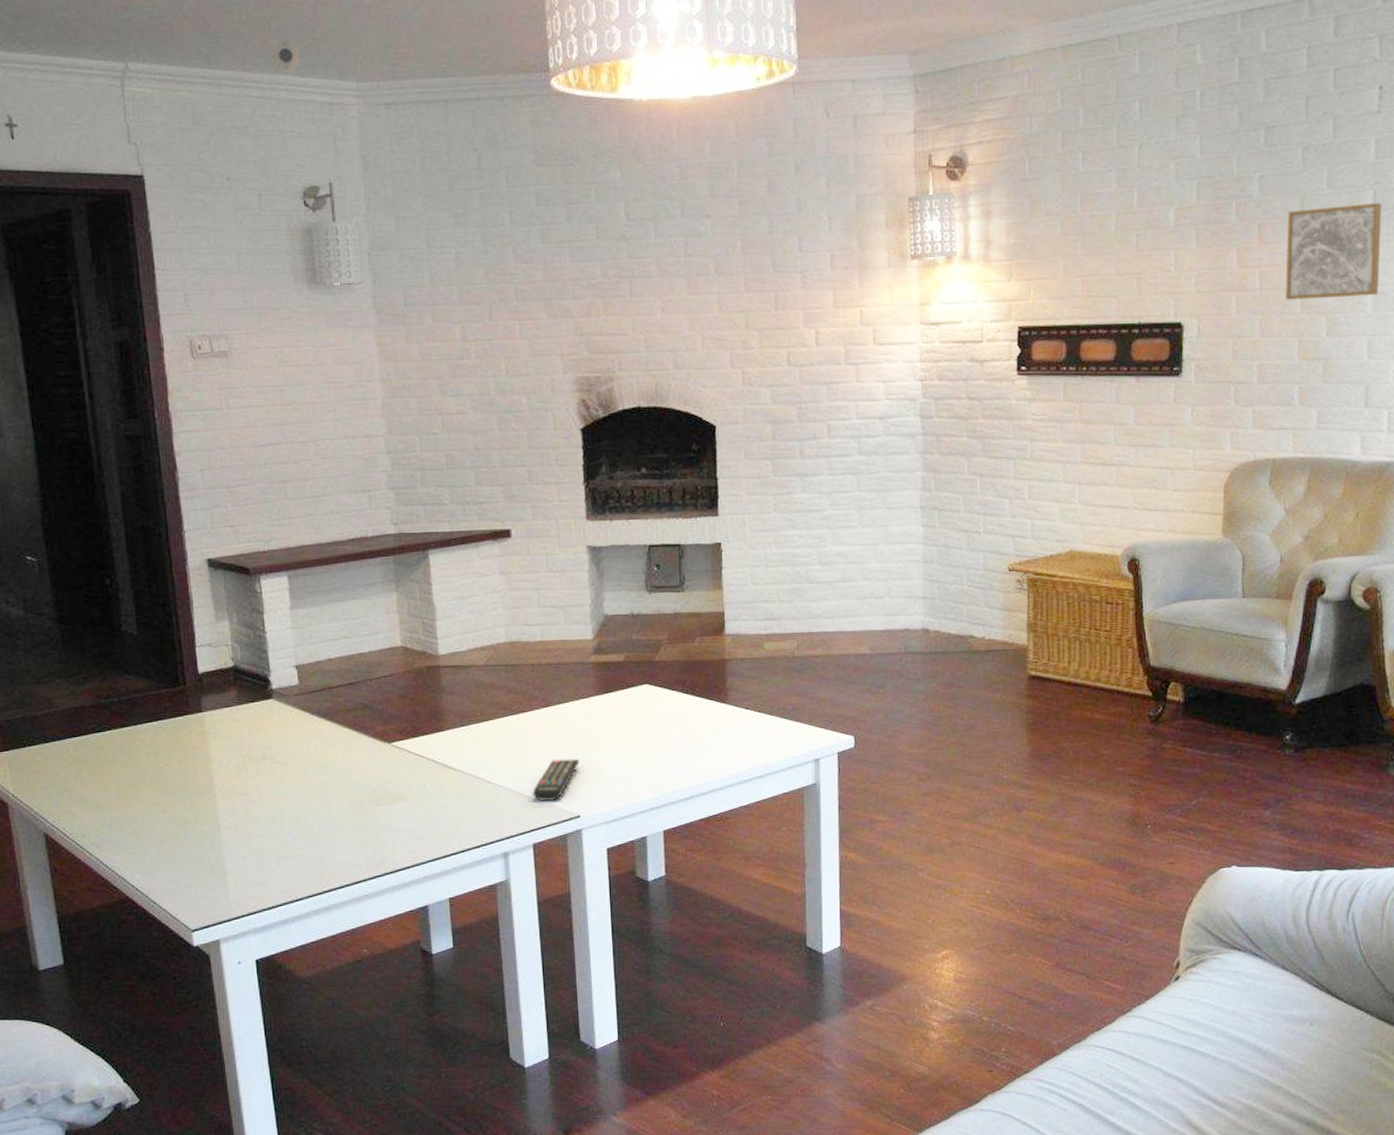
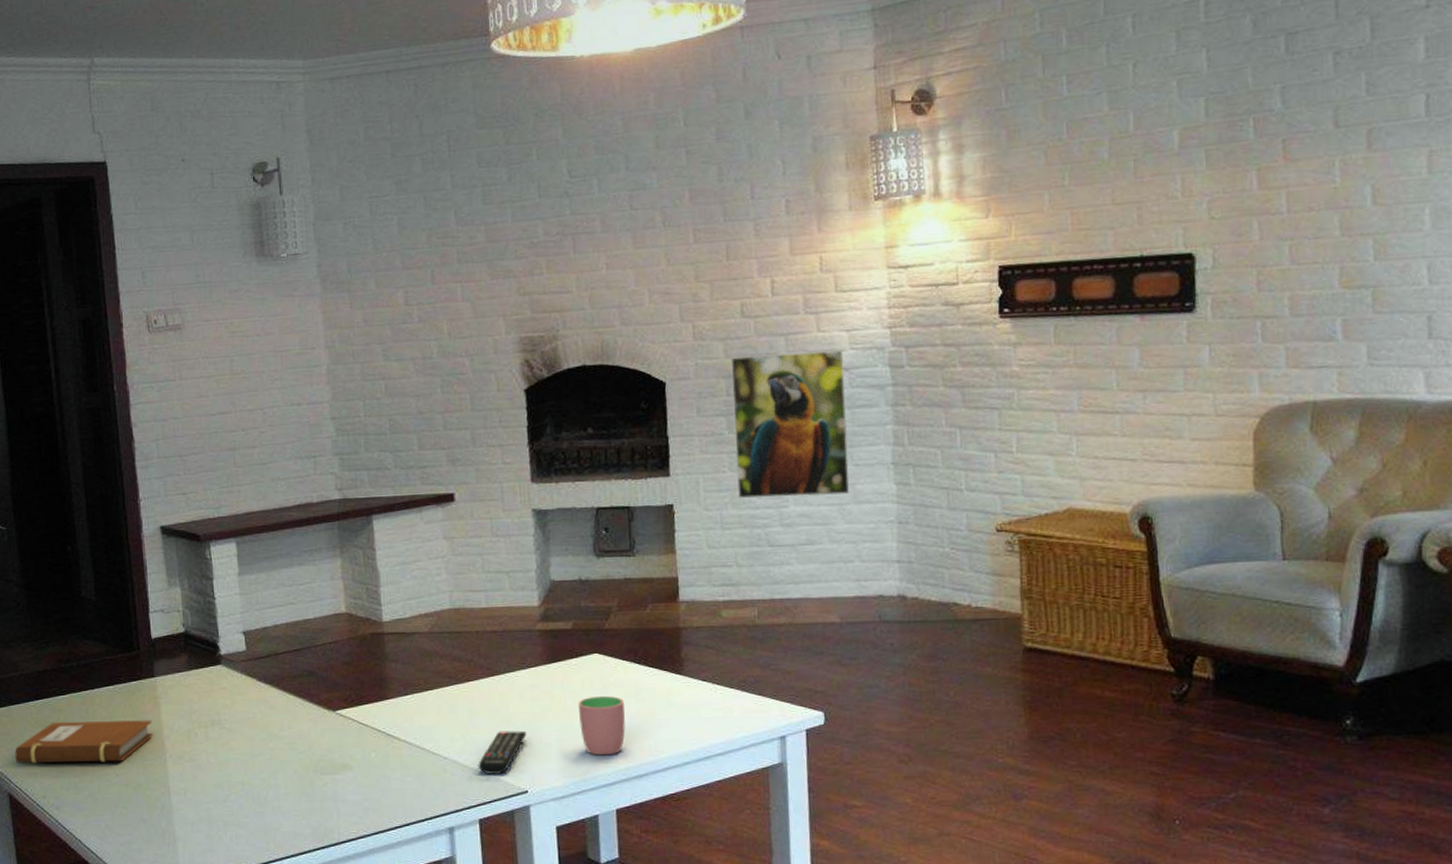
notebook: none [50,755,201,803] -> present [15,720,153,764]
smoke detector: present [271,42,301,71] -> none [223,27,250,55]
cup: none [629,724,673,781] -> present [579,695,625,756]
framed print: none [776,399,882,538] -> present [730,349,850,498]
wall art: present [1286,203,1382,300] -> none [1318,108,1439,223]

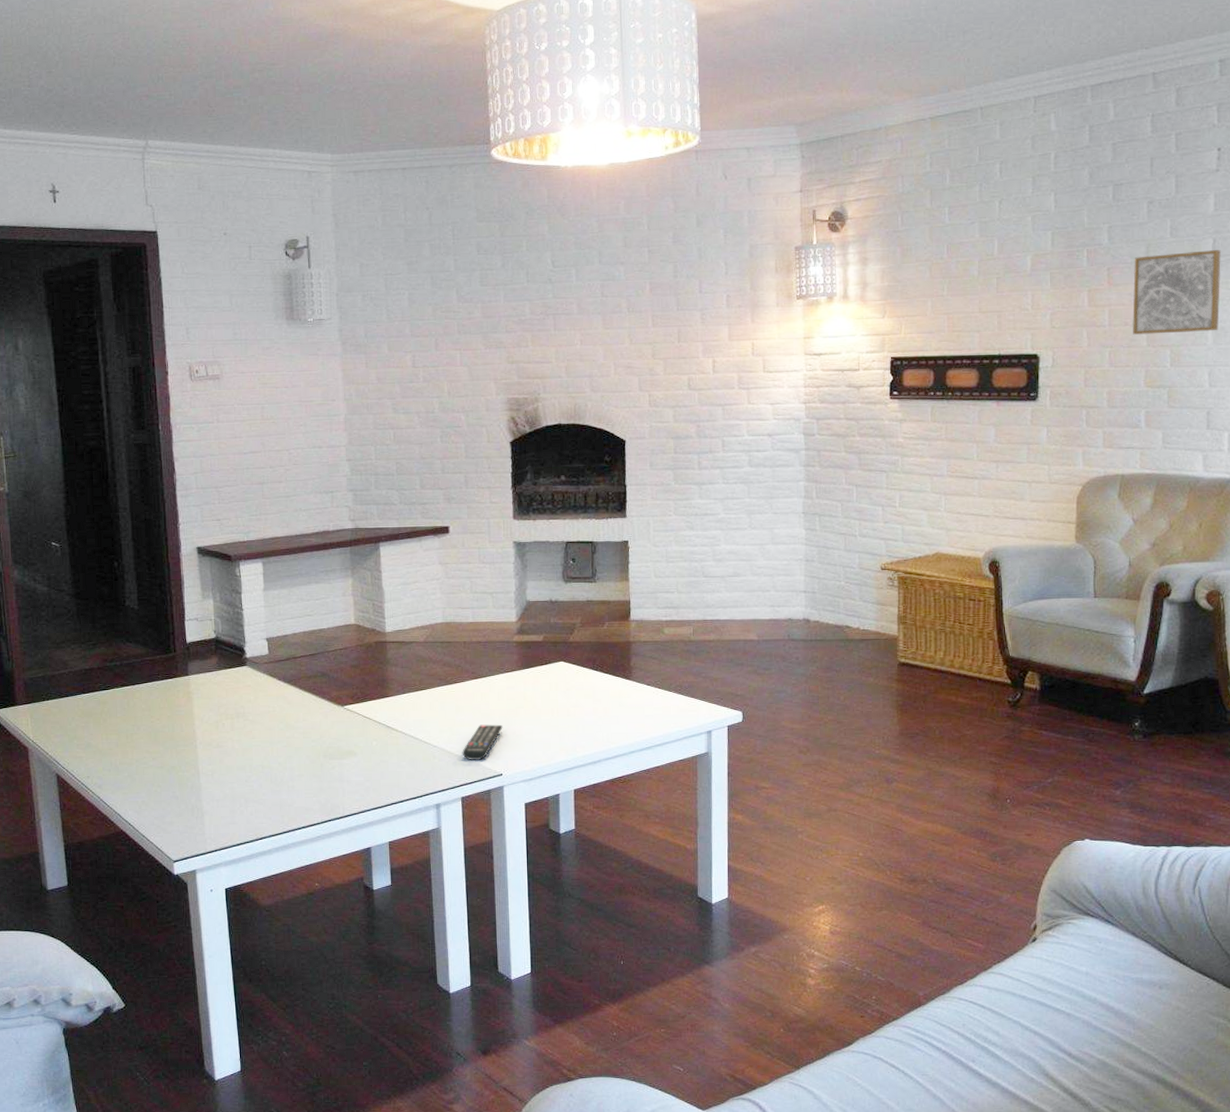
notebook: present [15,720,153,764] -> none [63,712,186,749]
cup: present [579,695,625,756] -> none [546,696,584,746]
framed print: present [730,349,850,498] -> none [678,418,769,538]
wall art: none [1318,108,1439,223] -> present [1133,250,1221,335]

